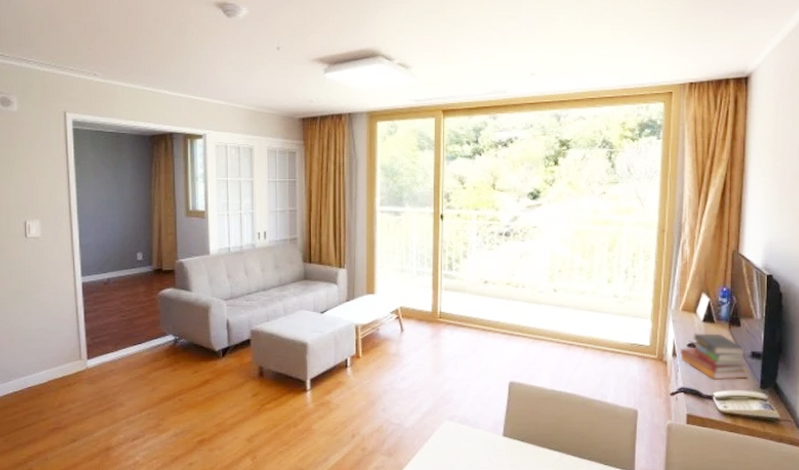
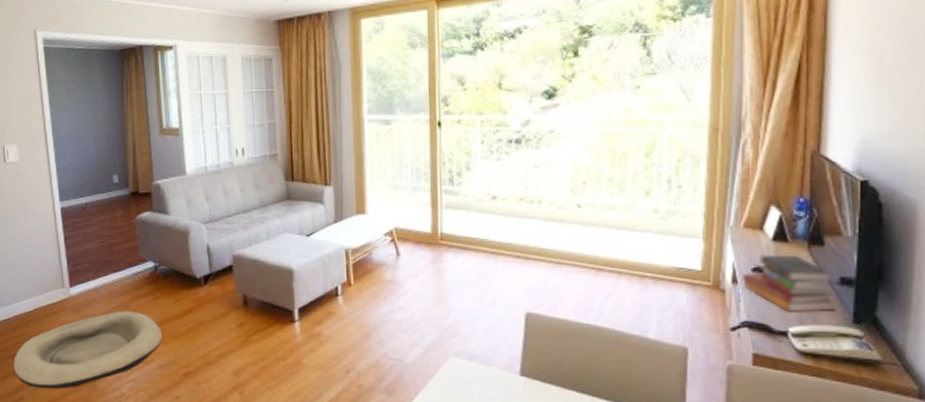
dog bed: none [23,382,179,459] -> present [13,311,163,389]

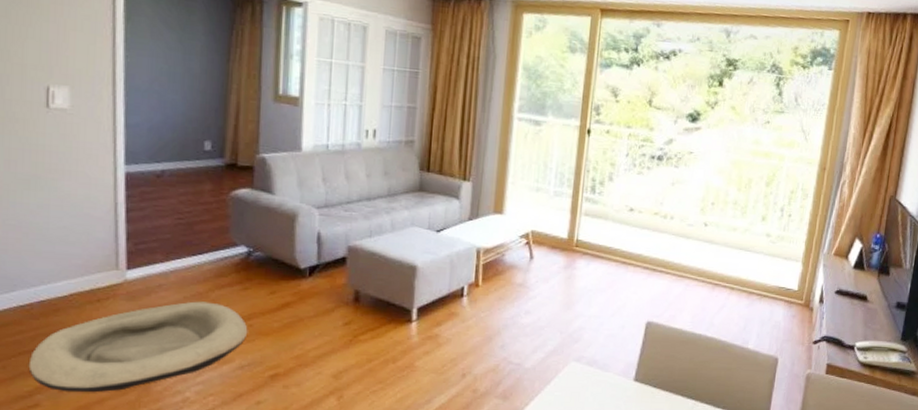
books: present [743,254,837,312] -> none [827,280,892,330]

